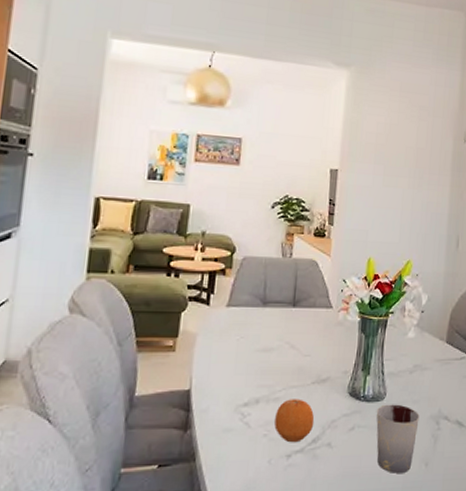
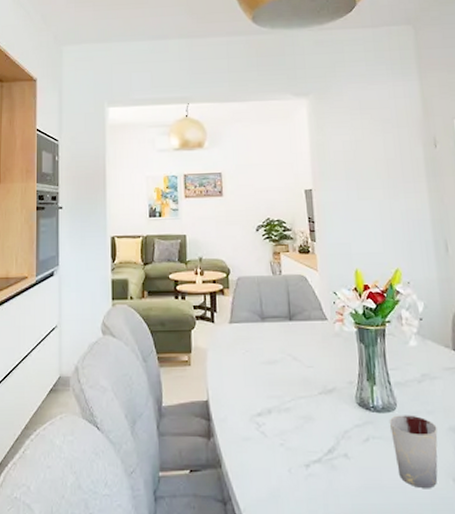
fruit: present [274,399,315,443] -> none [288,409,328,453]

